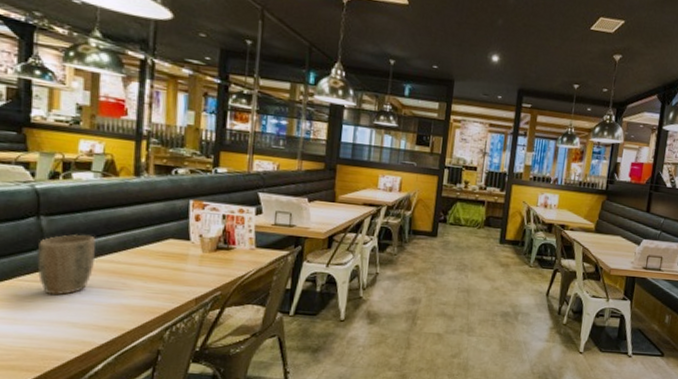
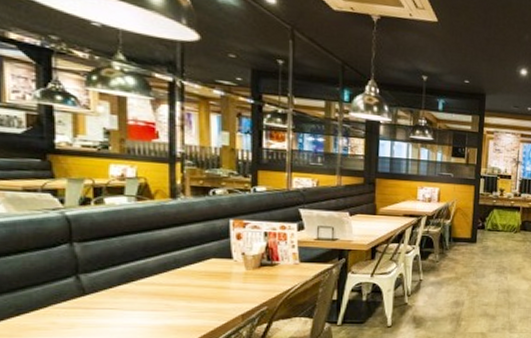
plant pot: present [37,234,96,296] -> none [74,258,136,321]

